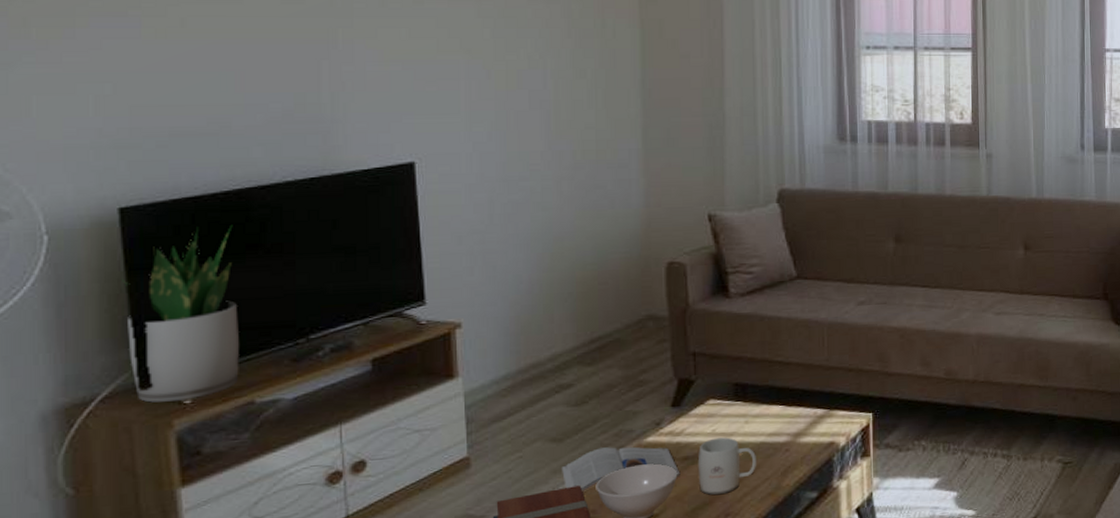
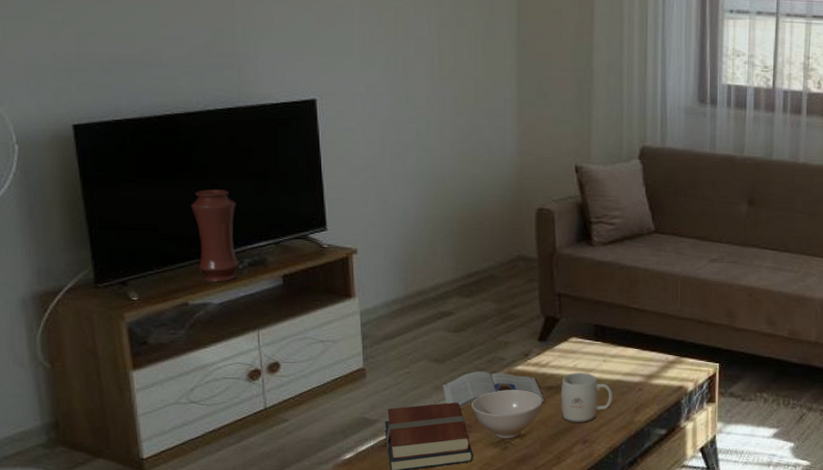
planter: present [121,226,239,403] -> none [77,146,175,298]
vase: none [262,268,321,375] -> present [191,189,241,282]

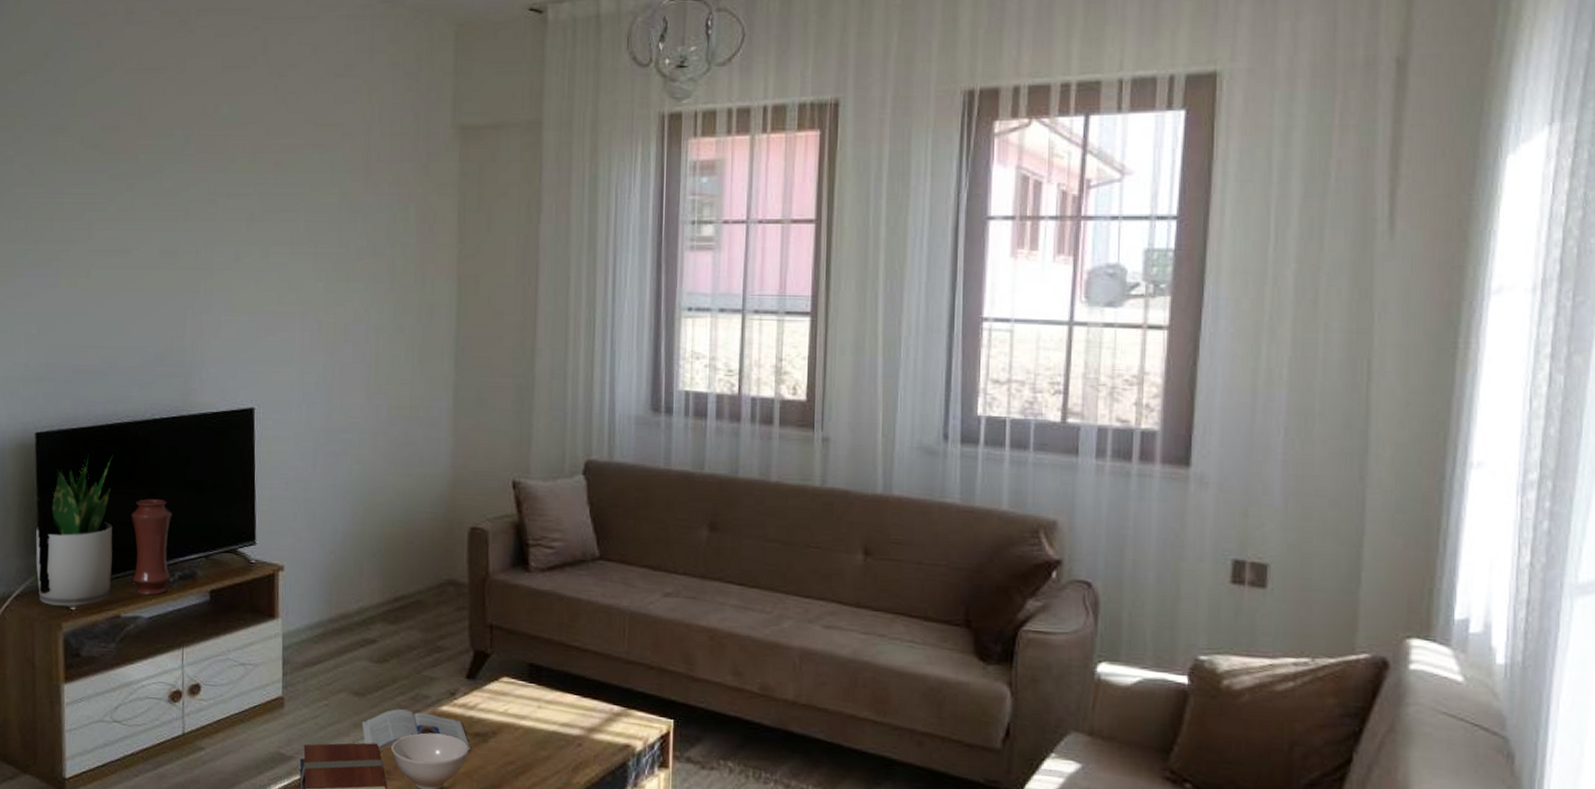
planter: none [77,146,175,298] -> present [34,454,113,607]
mug: present [560,373,613,423] -> none [488,718,548,780]

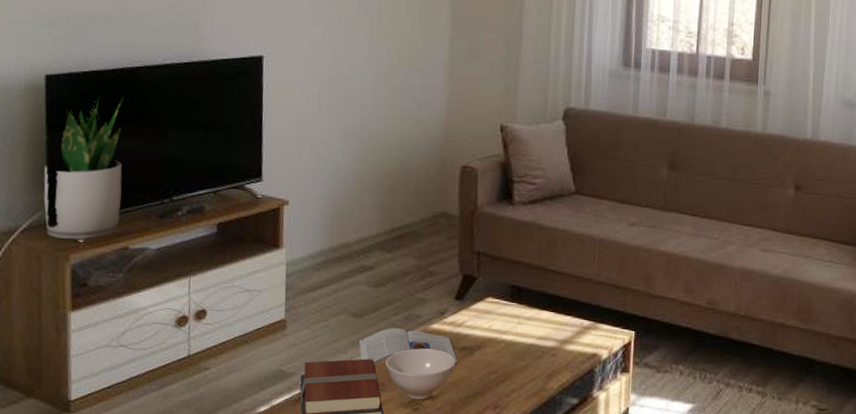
vase: present [131,499,172,596] -> none [140,138,182,228]

